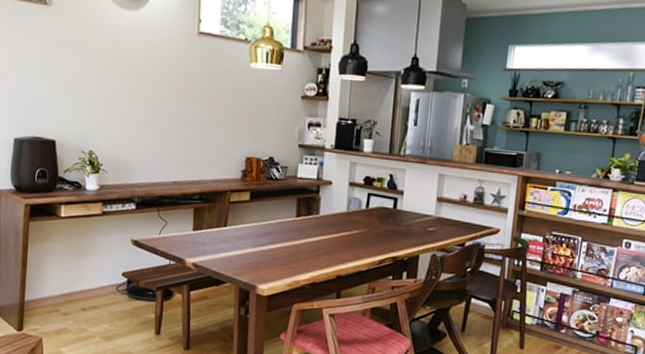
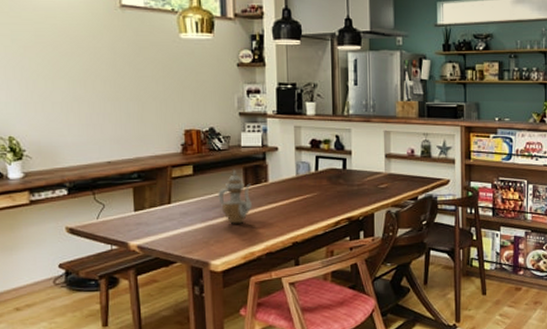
teapot: none [271,200,303,252] -> present [218,170,252,224]

